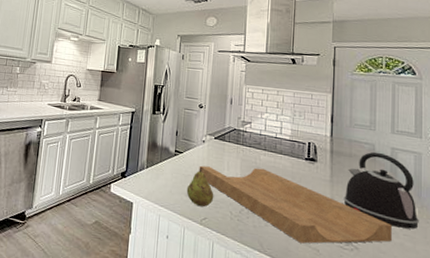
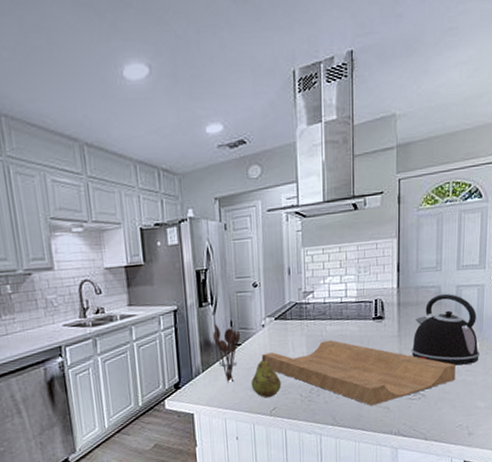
utensil holder: none [160,131,183,184] -> present [213,324,240,383]

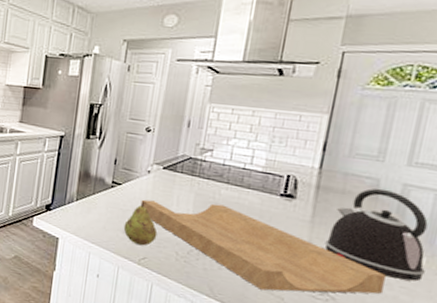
utensil holder: present [213,324,240,383] -> none [94,158,123,220]

